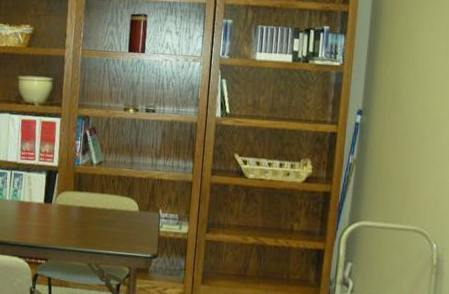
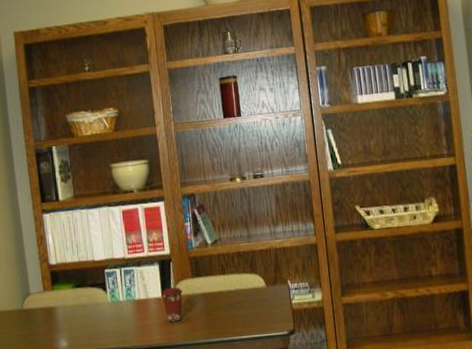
coffee cup: none [44,196,63,227] -> present [161,287,183,322]

